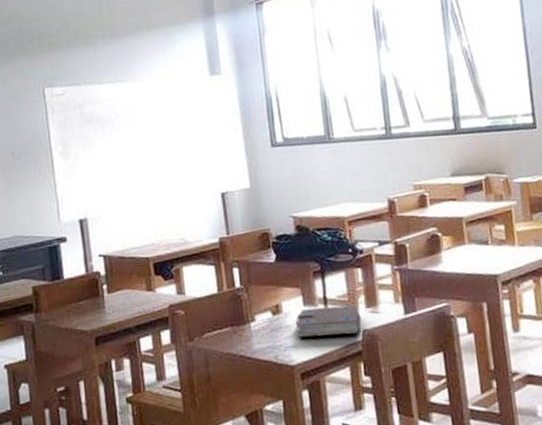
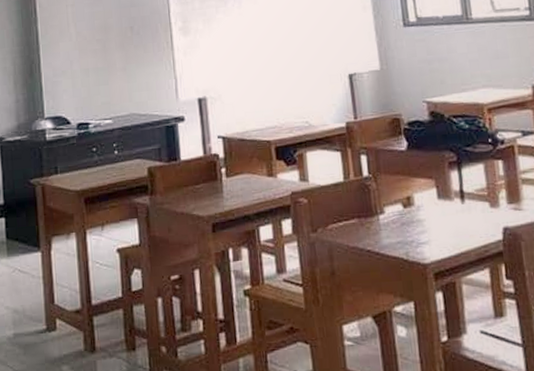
book: present [295,305,362,338] -> none [428,200,503,234]

